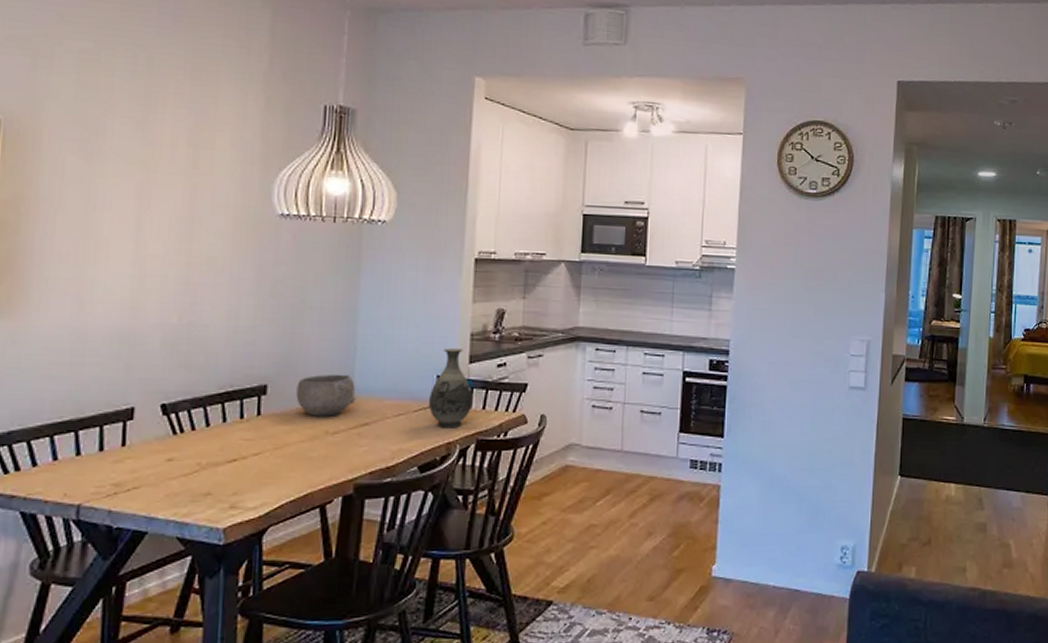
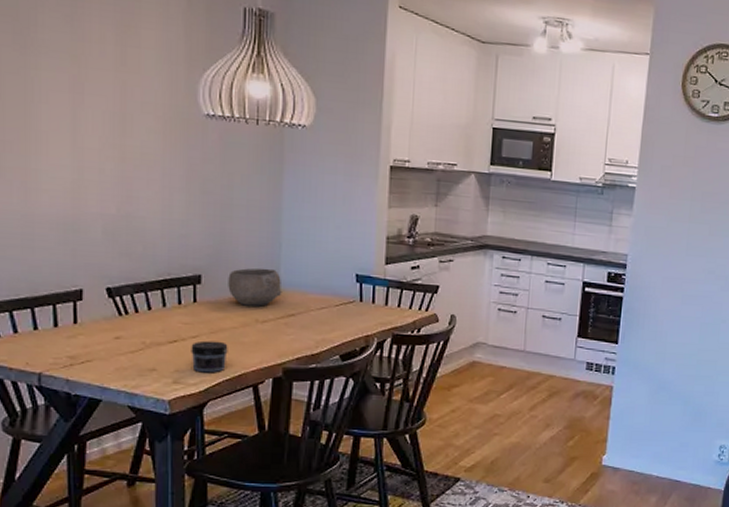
jar: none [251,458,294,495] -> present [191,340,228,373]
vase: present [428,348,473,428] -> none [348,249,389,323]

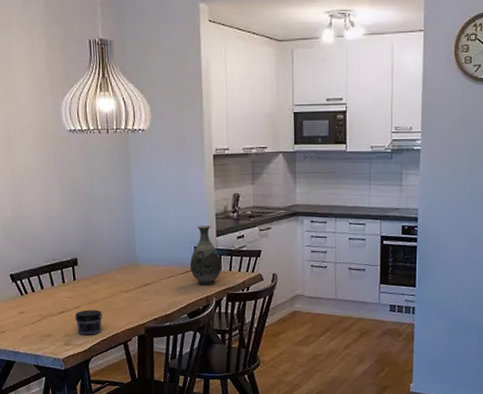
bowl: present [228,268,282,307] -> none [97,248,139,280]
vase: none [348,249,389,323] -> present [189,226,222,286]

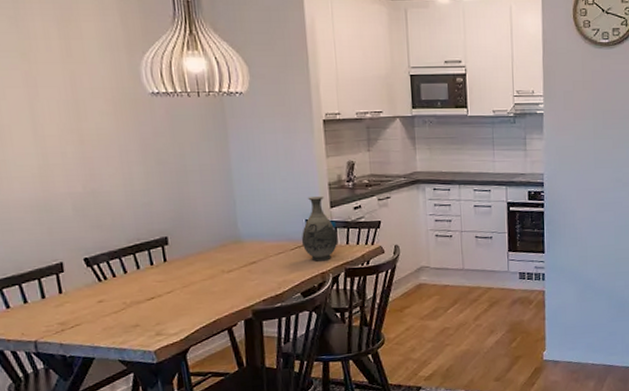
jar: present [75,309,103,336] -> none [167,293,201,323]

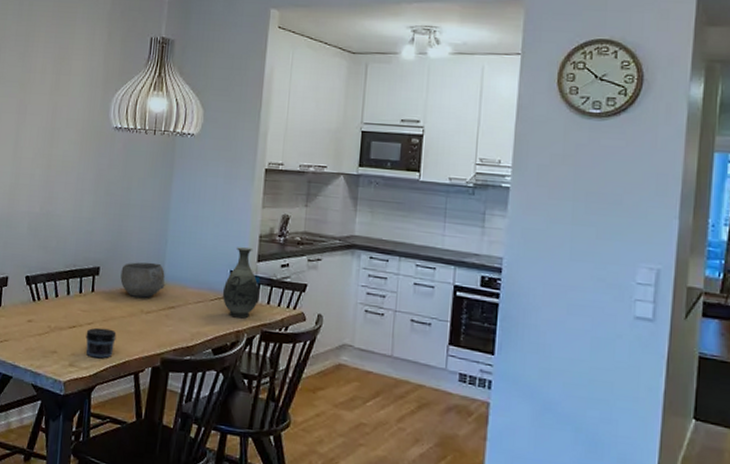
jar: none [167,293,201,323] -> present [85,327,117,359]
bowl: none [192,223,242,259] -> present [120,262,165,298]

